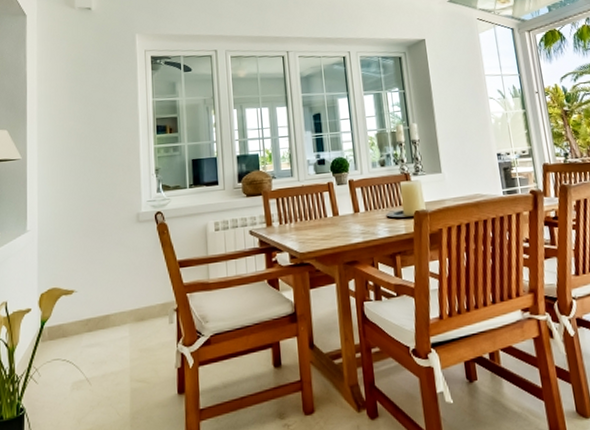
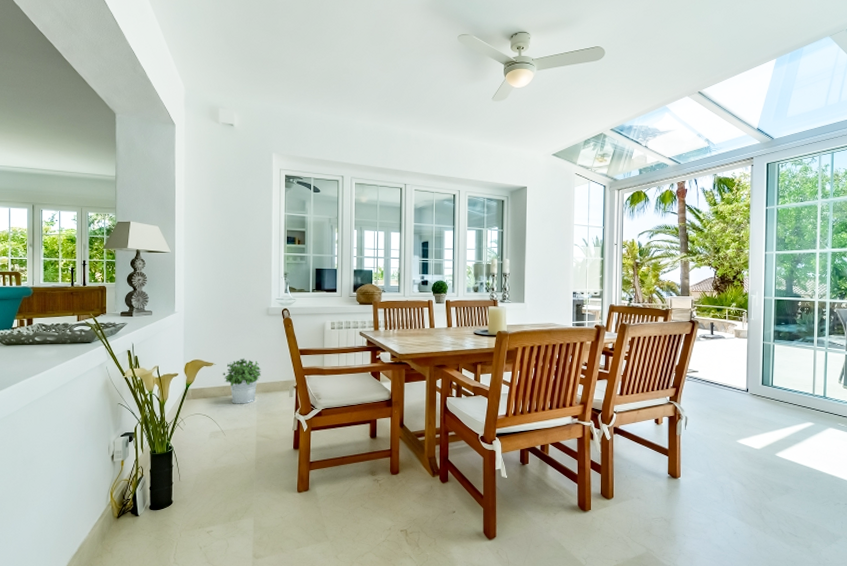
potted plant: none [85,279,133,341] -> present [222,358,261,404]

